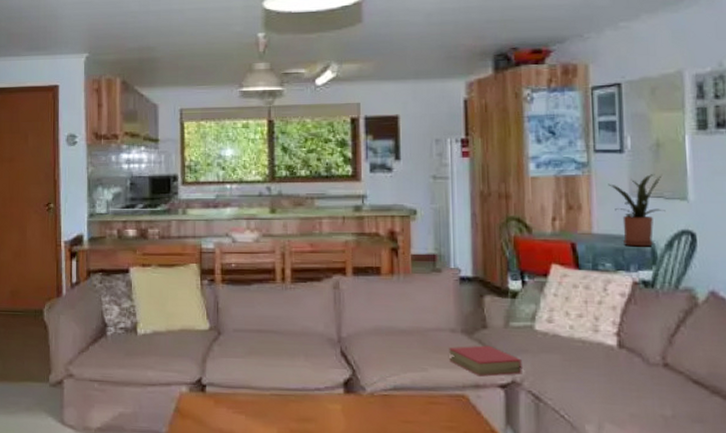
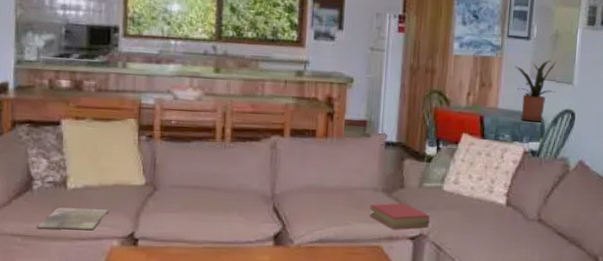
magazine: none [111,353,177,376] -> present [36,207,109,231]

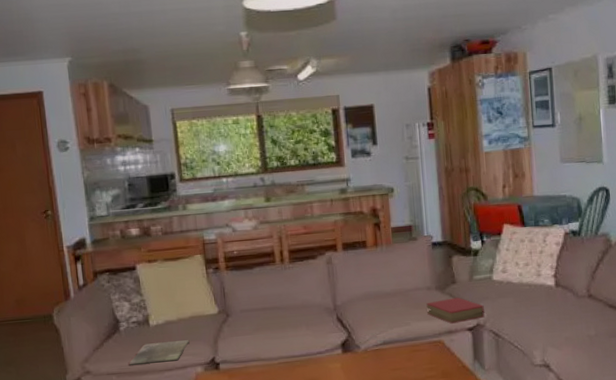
house plant: present [515,60,557,122] -> none [544,143,587,204]

